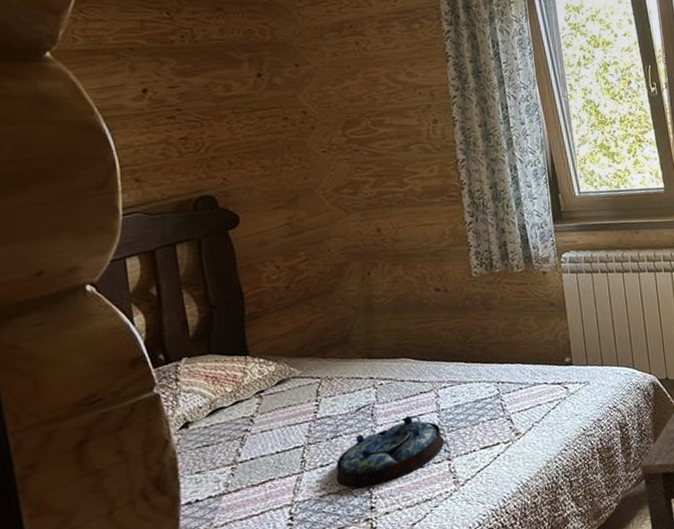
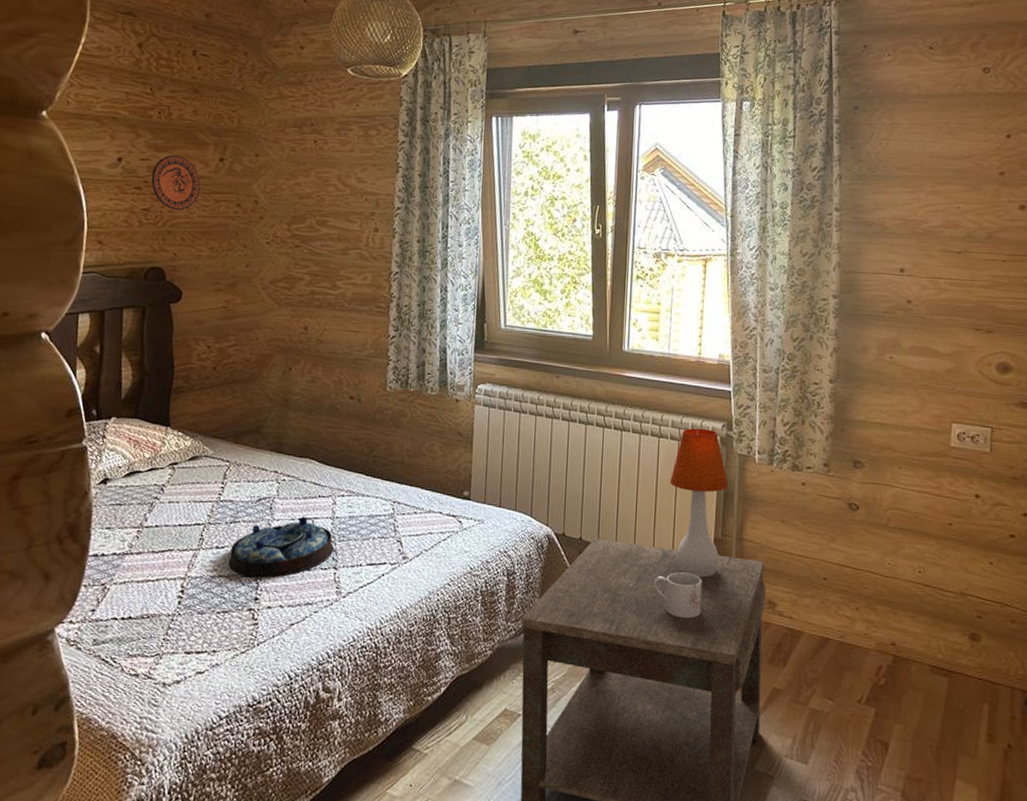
decorative plate: none [184,77,241,135] -> present [151,154,201,211]

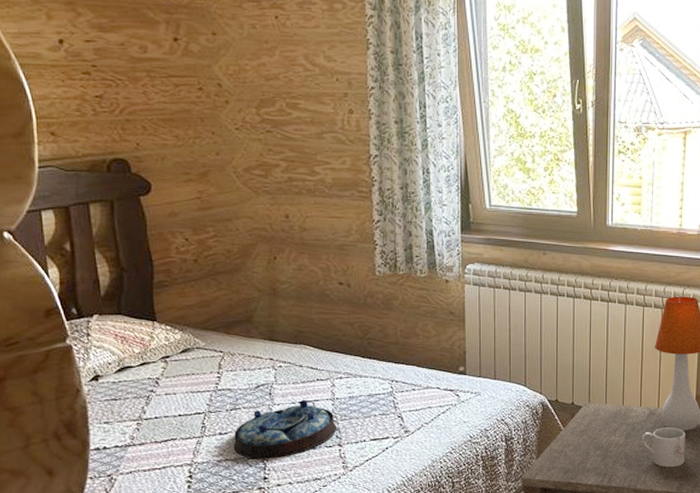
decorative plate: present [151,154,201,211] -> none [99,35,156,97]

